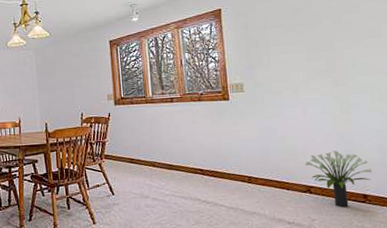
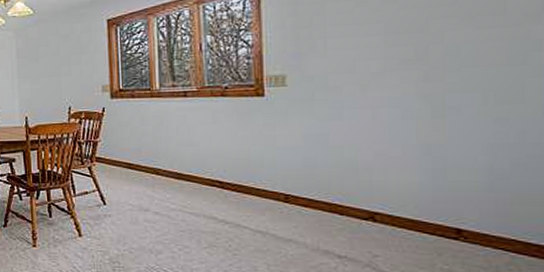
potted plant: present [304,150,372,208] -> none [368,167,473,244]

